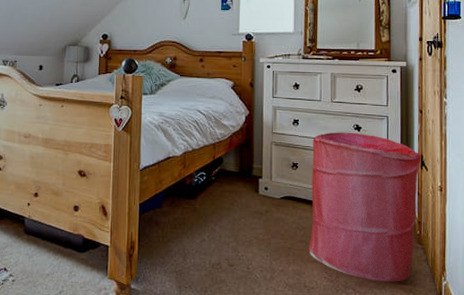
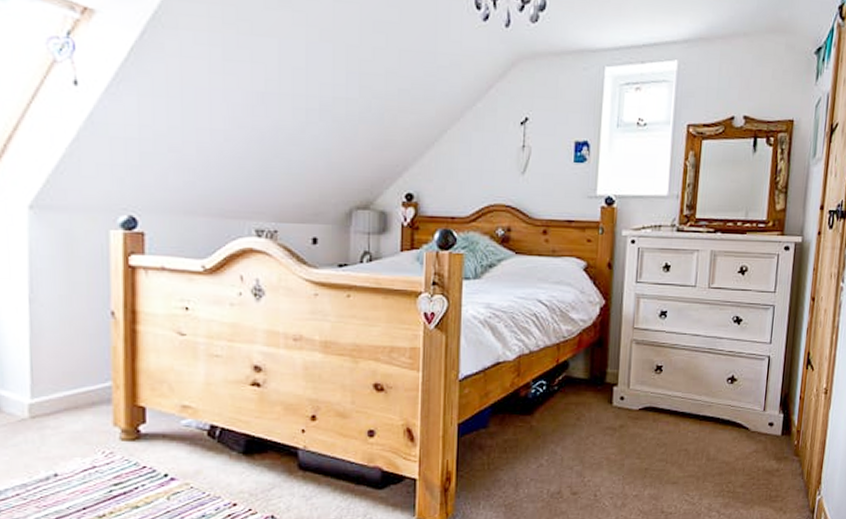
laundry hamper: present [309,132,421,282] -> none [669,325,808,501]

